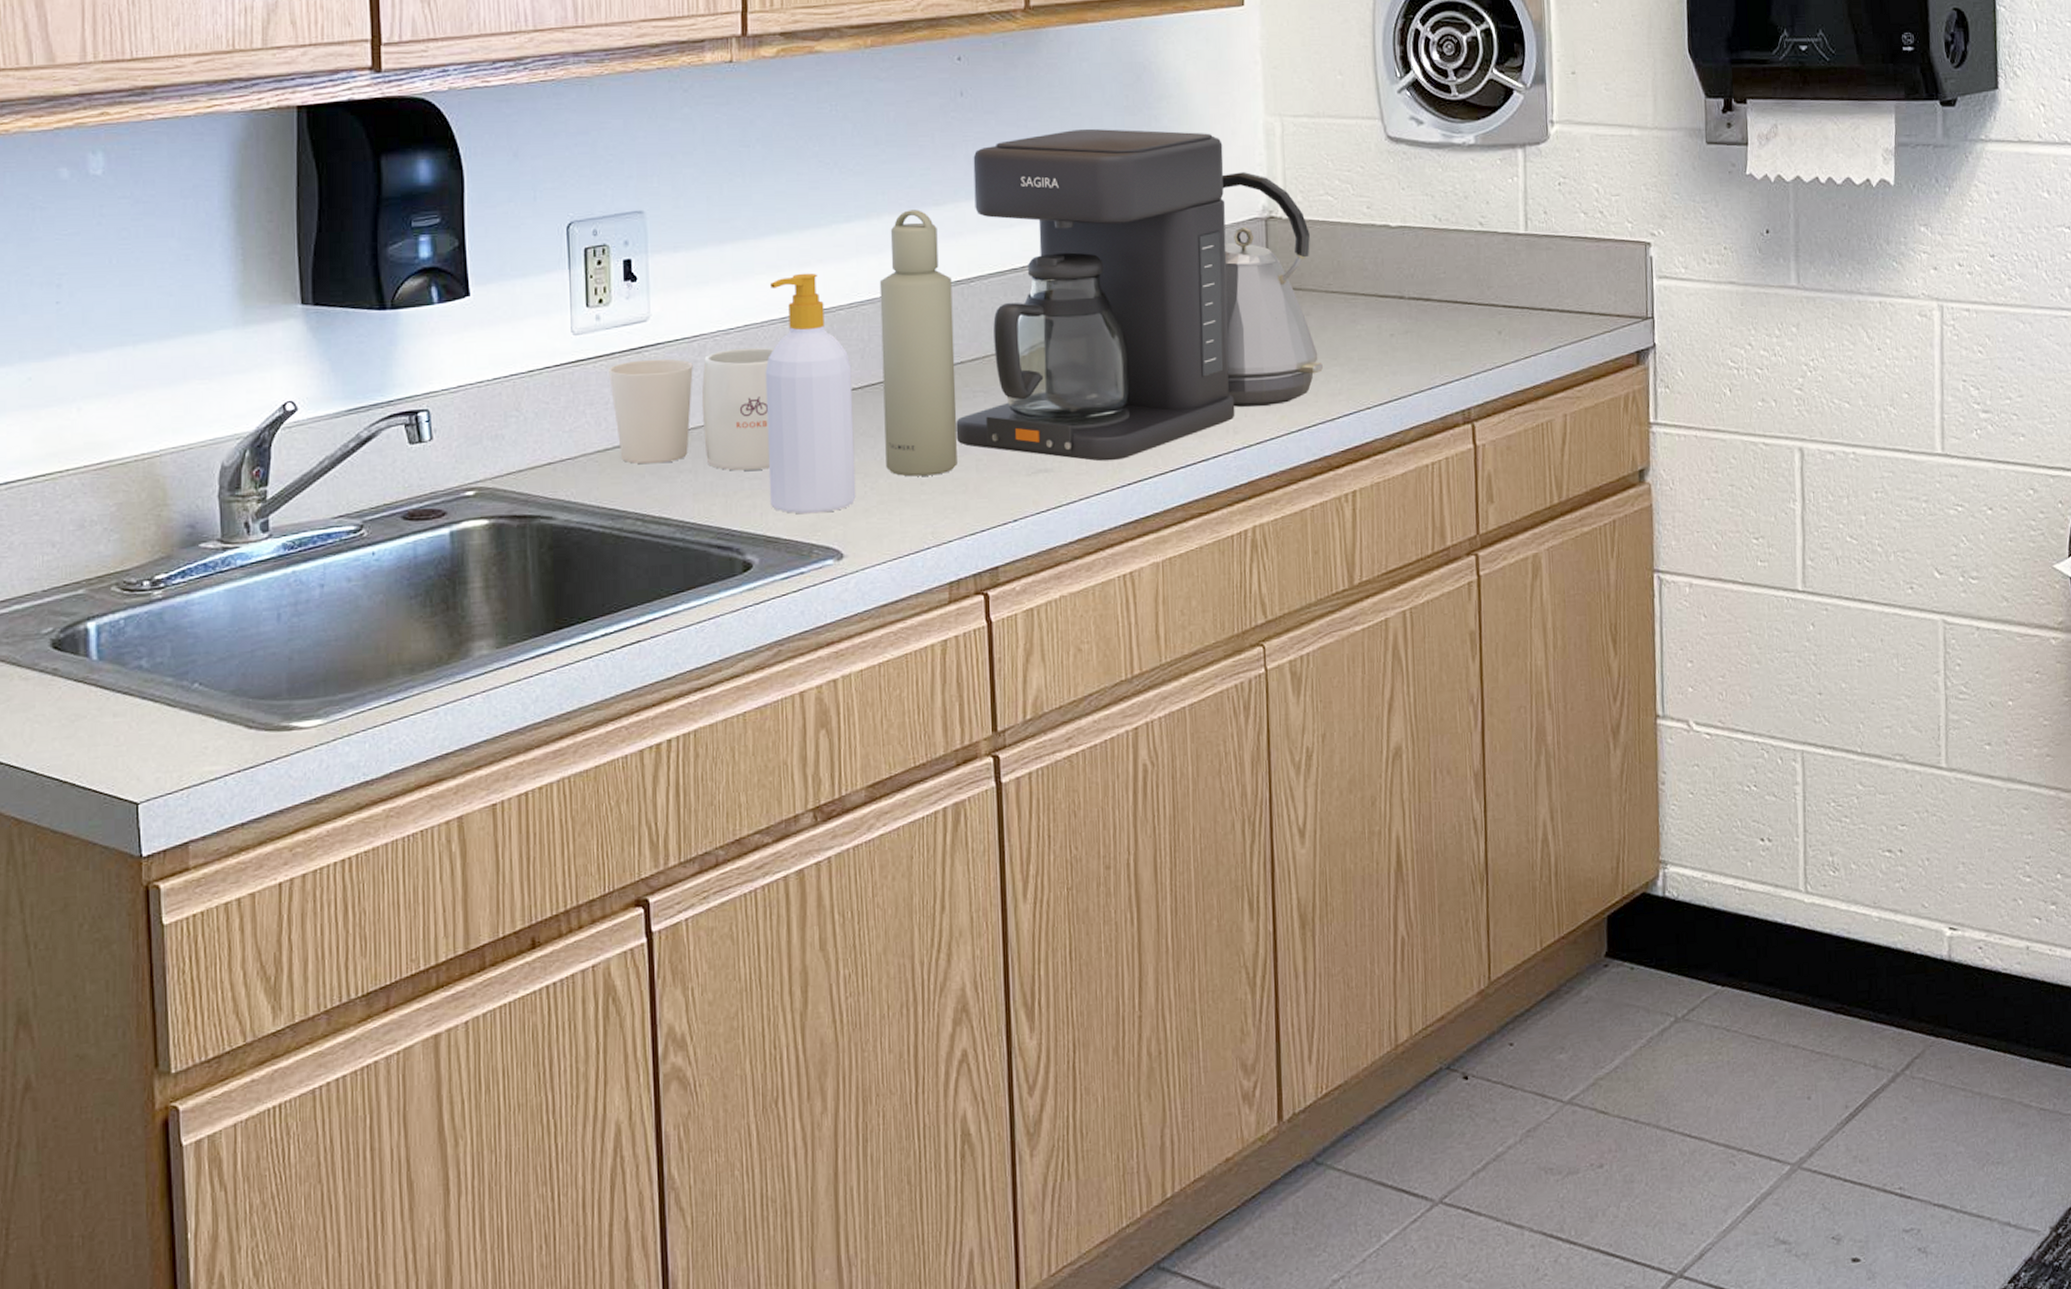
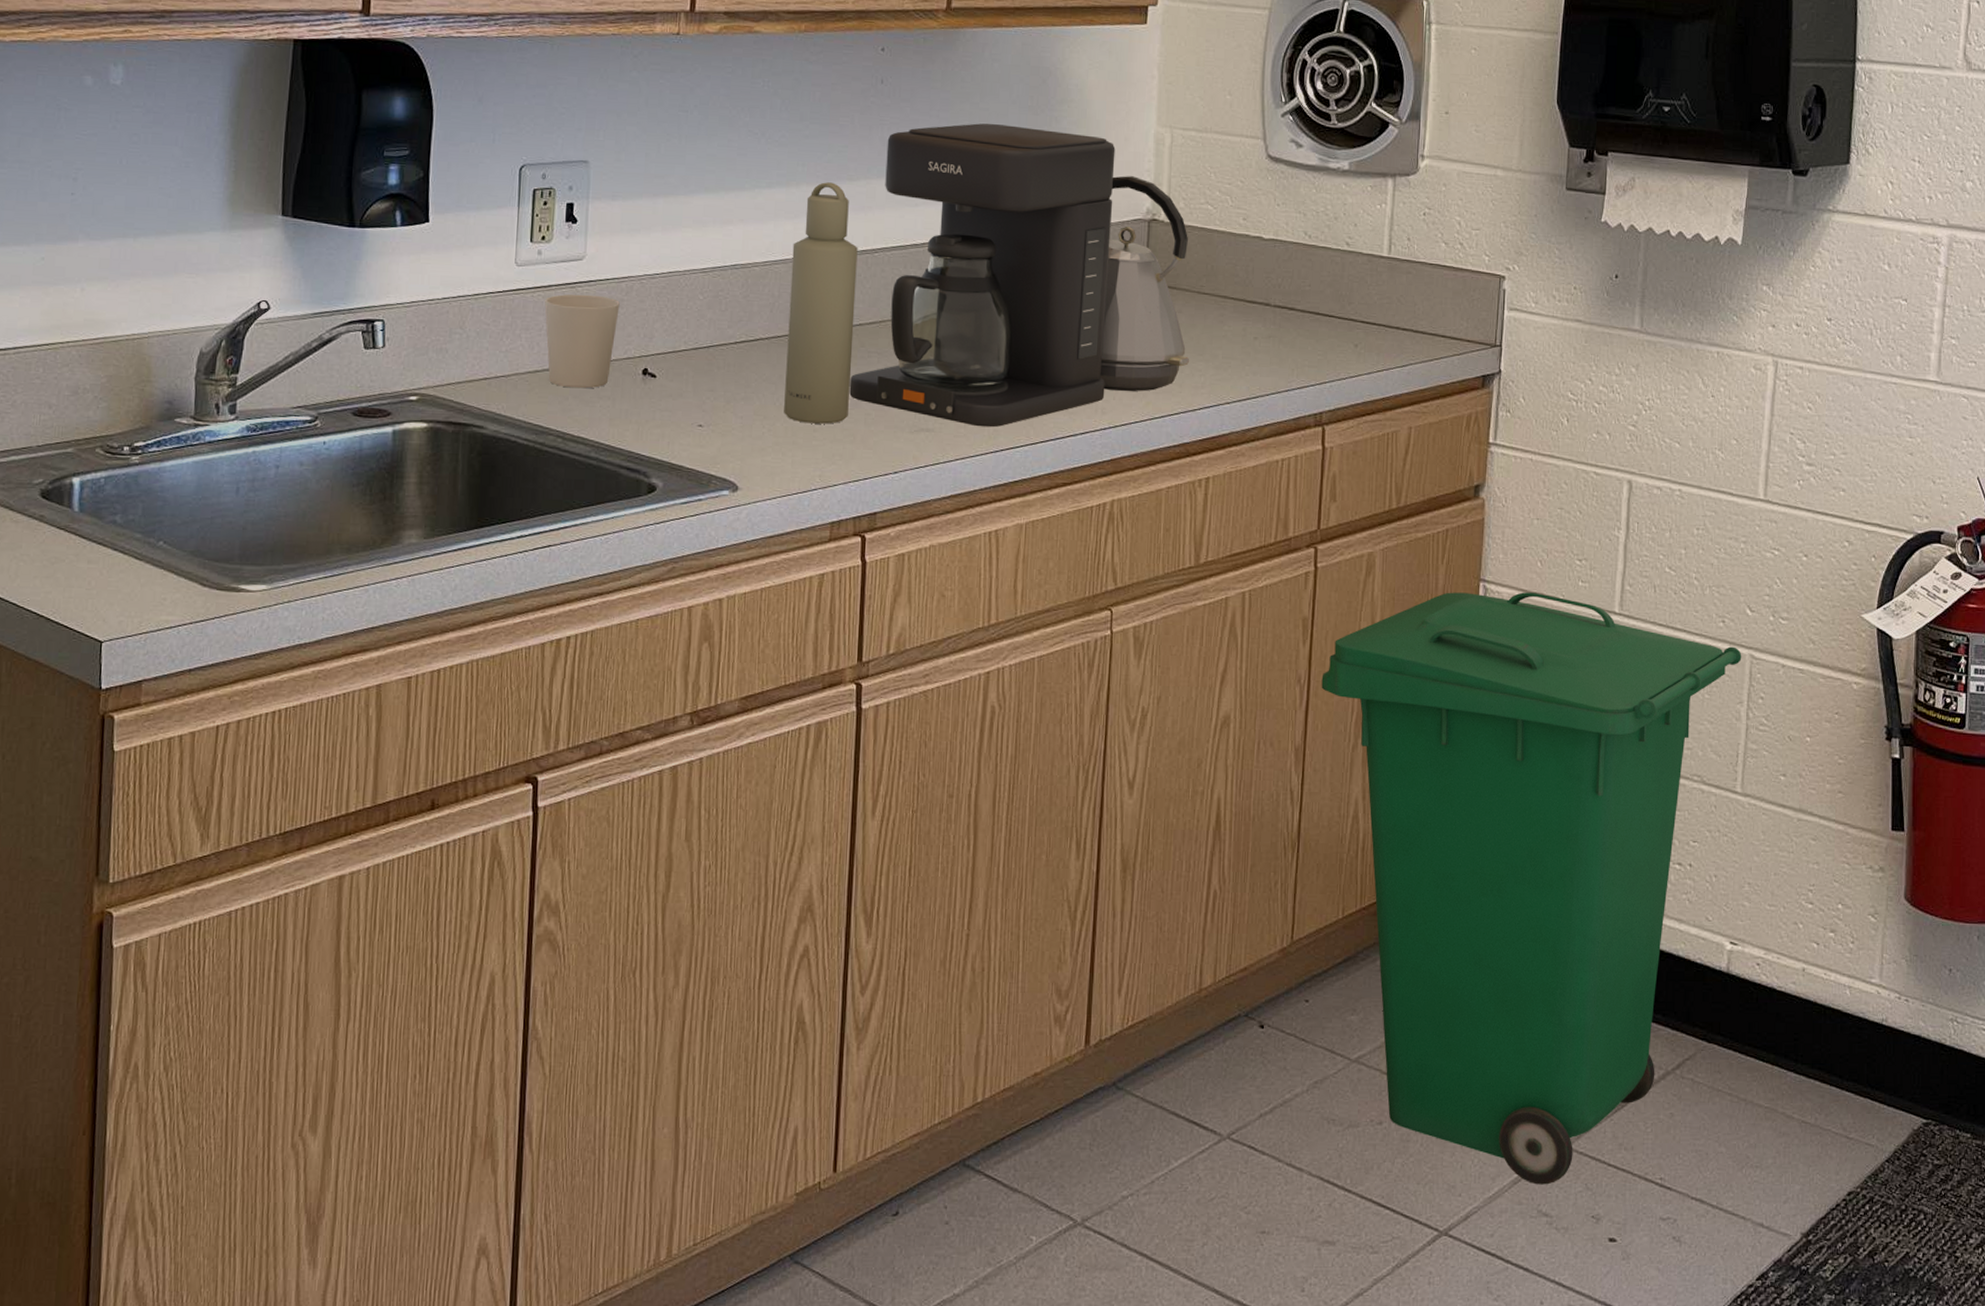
mug: present [701,347,774,471] -> none [624,292,693,403]
soap bottle: present [765,273,856,514] -> none [677,230,761,448]
recycling bin: none [1495,578,1934,1211] -> present [1321,592,1742,1185]

